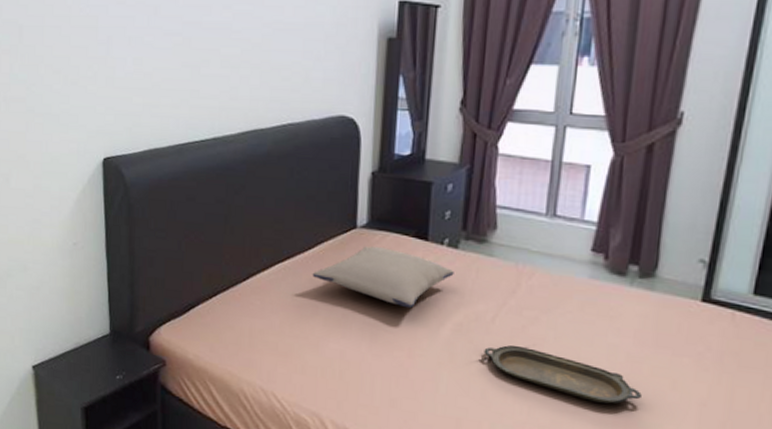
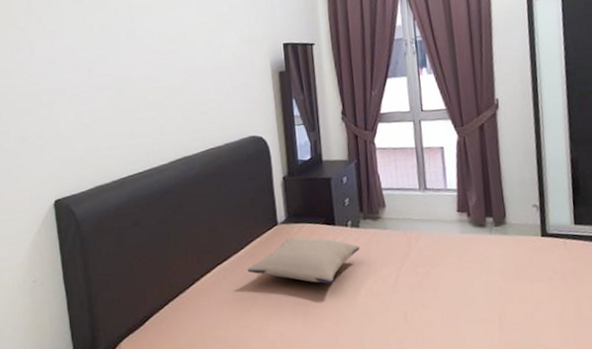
serving tray: present [484,345,642,404] -> none [394,298,517,333]

